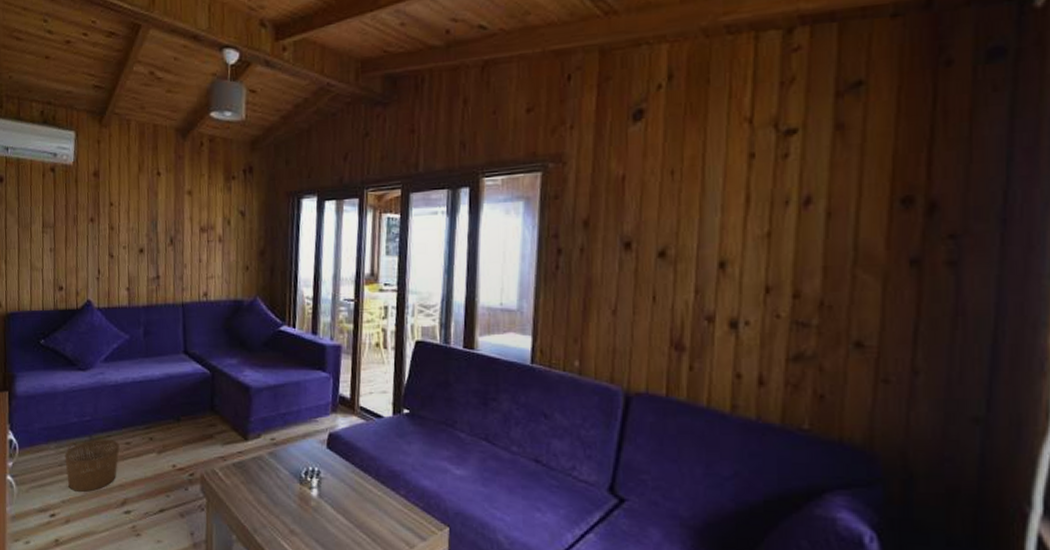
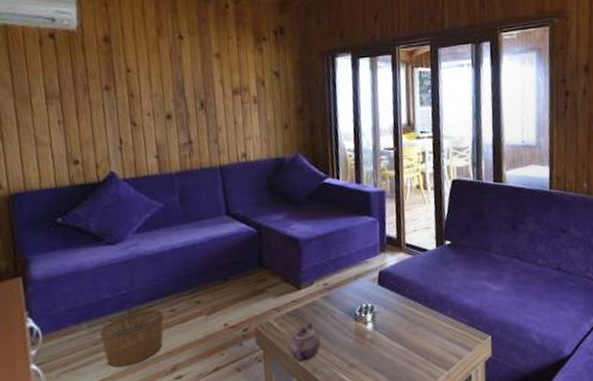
teapot: none [231,477,264,519] -> present [288,321,321,362]

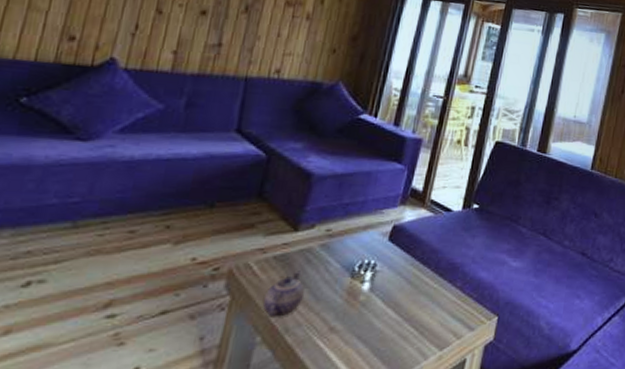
basket: present [99,309,164,368] -> none [21,224,119,294]

